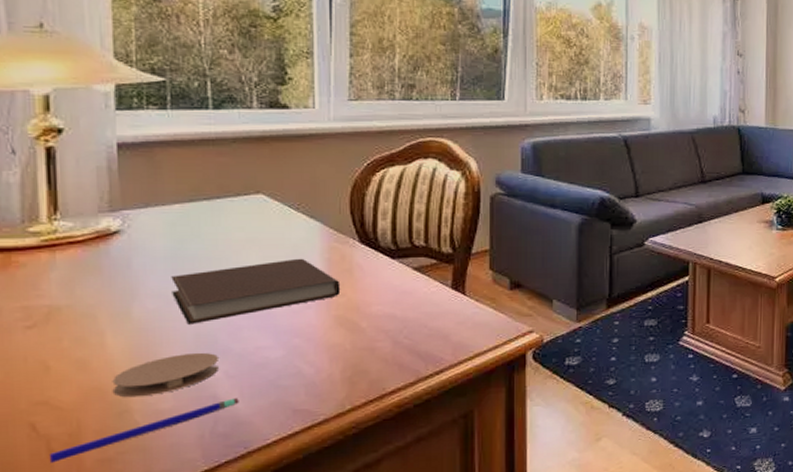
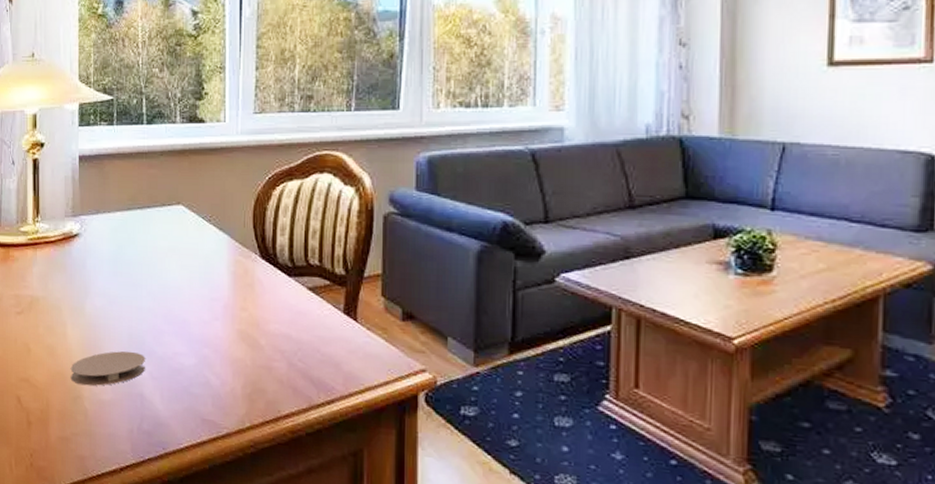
pen: present [49,398,239,463] -> none [28,399,160,434]
notebook: present [171,258,341,325] -> none [113,269,243,325]

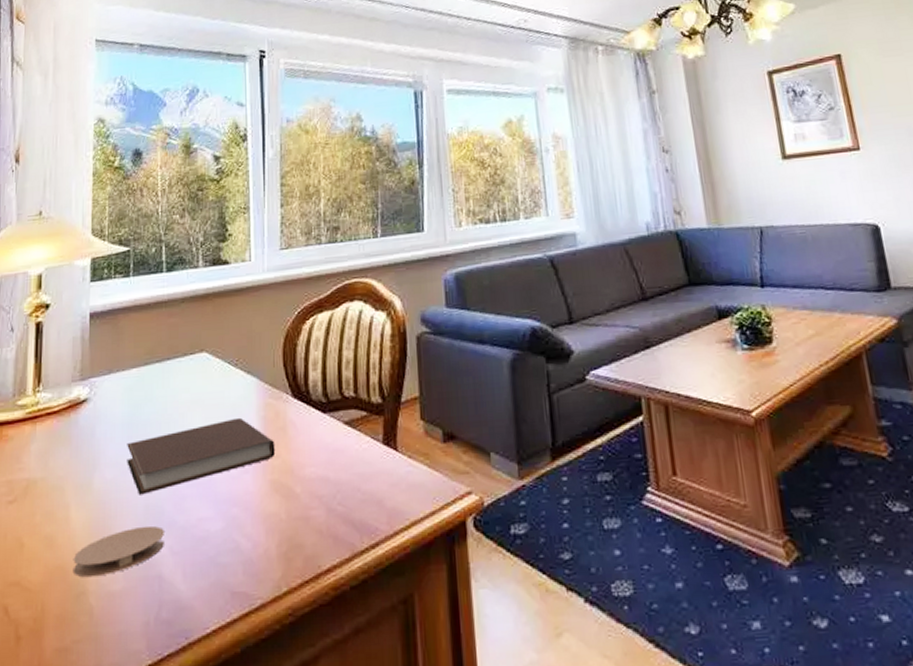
notebook: none [113,269,243,325] -> present [127,417,276,495]

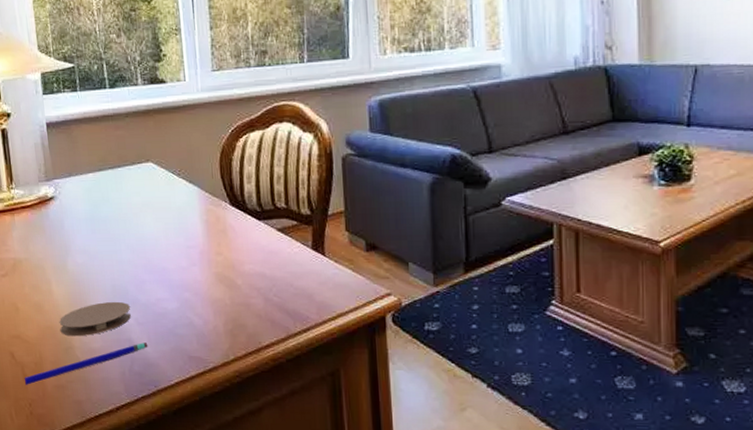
pen: none [16,578,182,652] -> present [24,343,148,385]
notebook: present [127,417,276,495] -> none [91,219,218,277]

